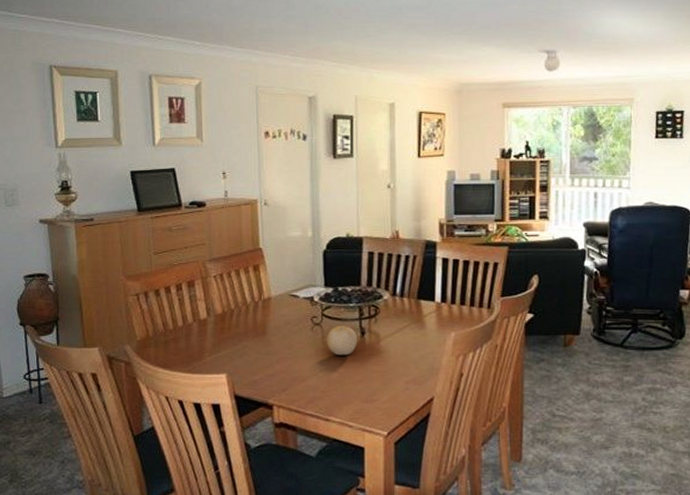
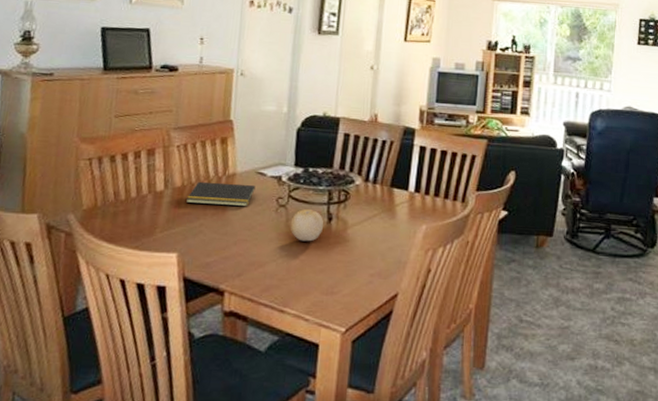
notepad: none [228,306,290,328] -> present [185,181,256,207]

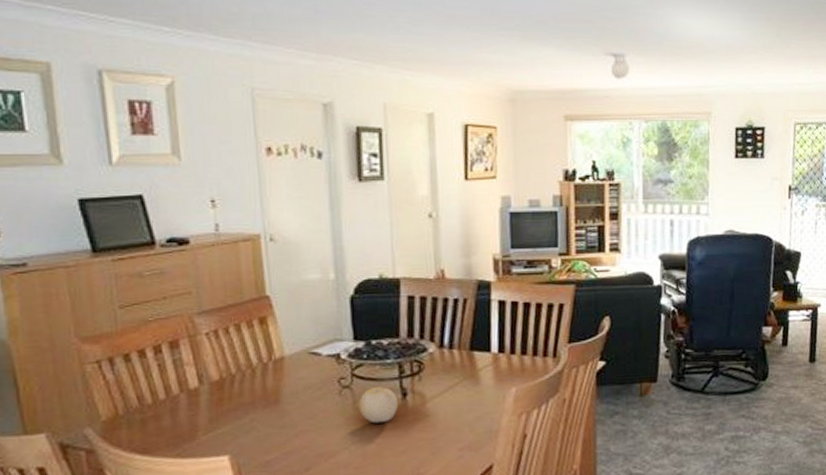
notepad: present [185,181,256,207] -> none [228,367,311,398]

